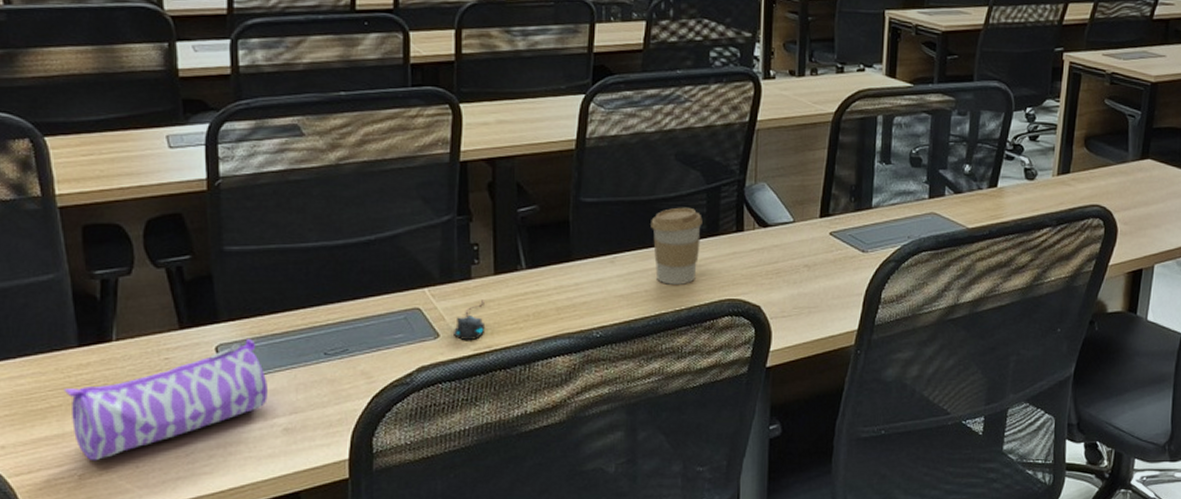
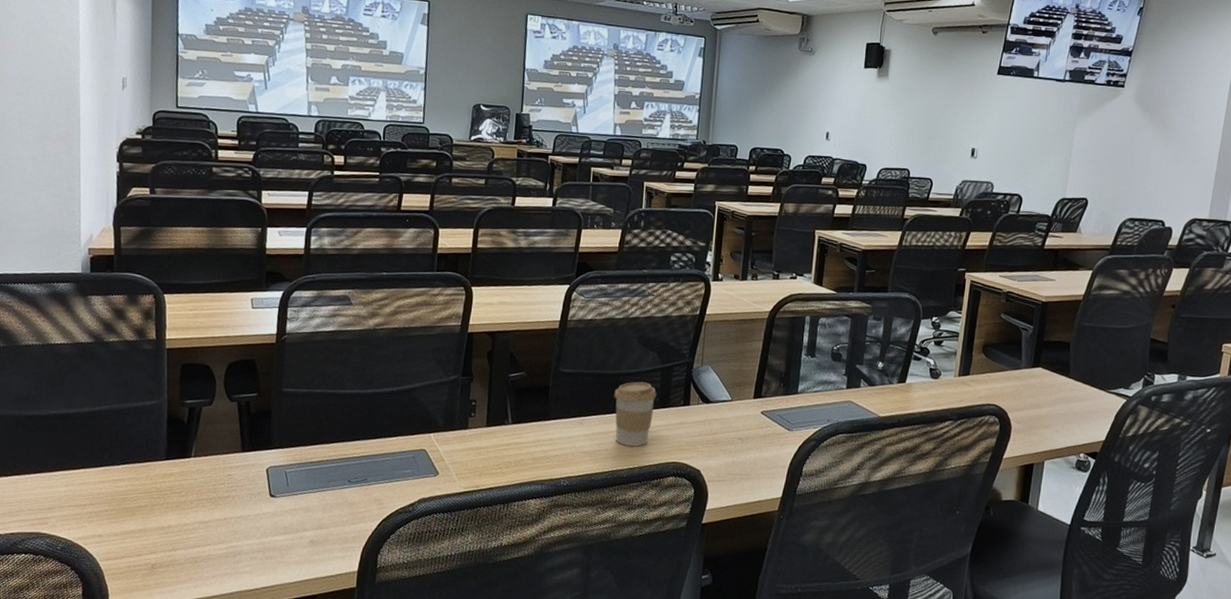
pencil case: present [63,338,268,461] -> none [150,463,302,554]
mouse: present [454,300,484,340] -> none [450,446,477,480]

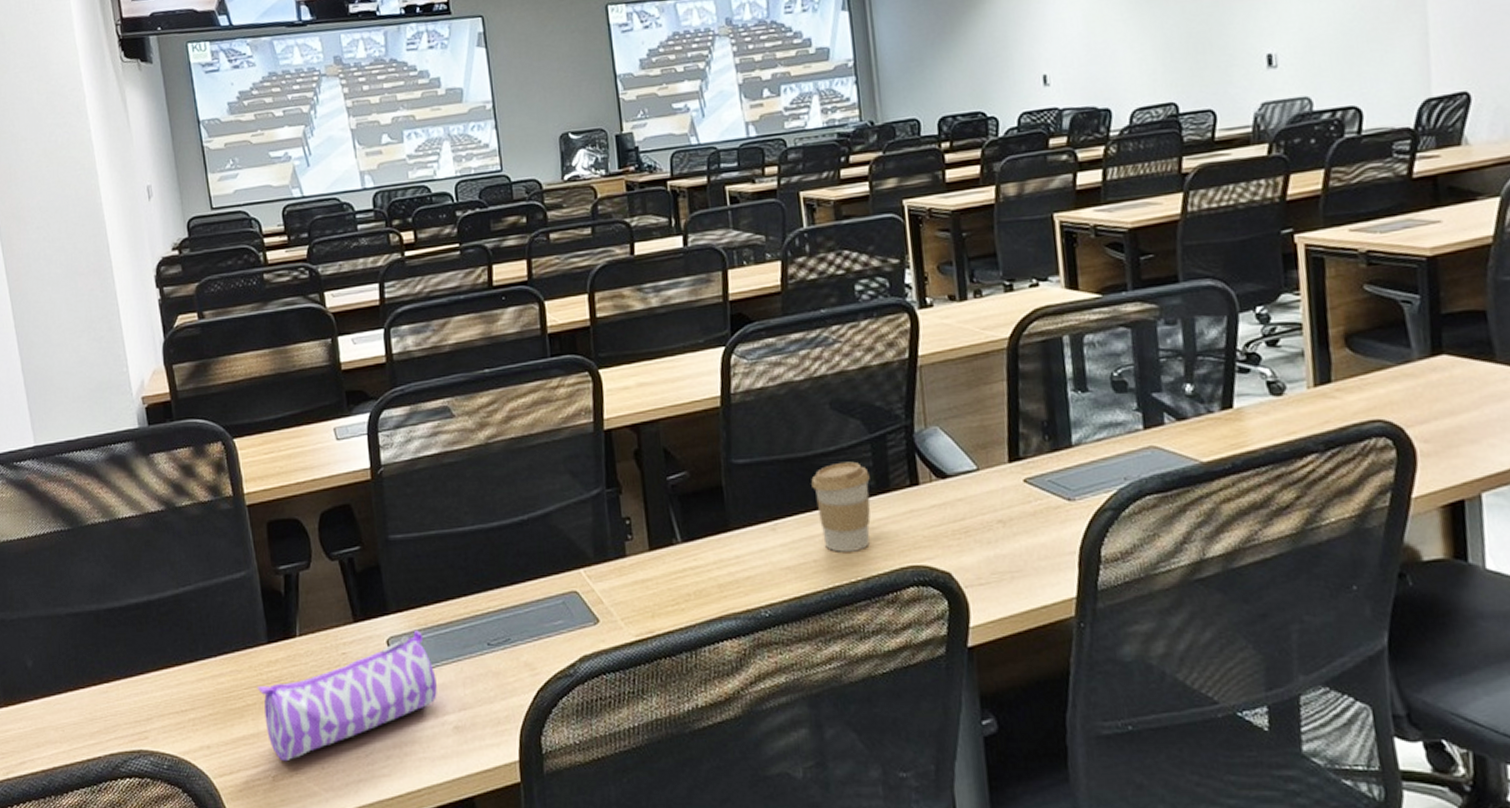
pencil case: none [150,463,302,554] -> present [257,629,437,762]

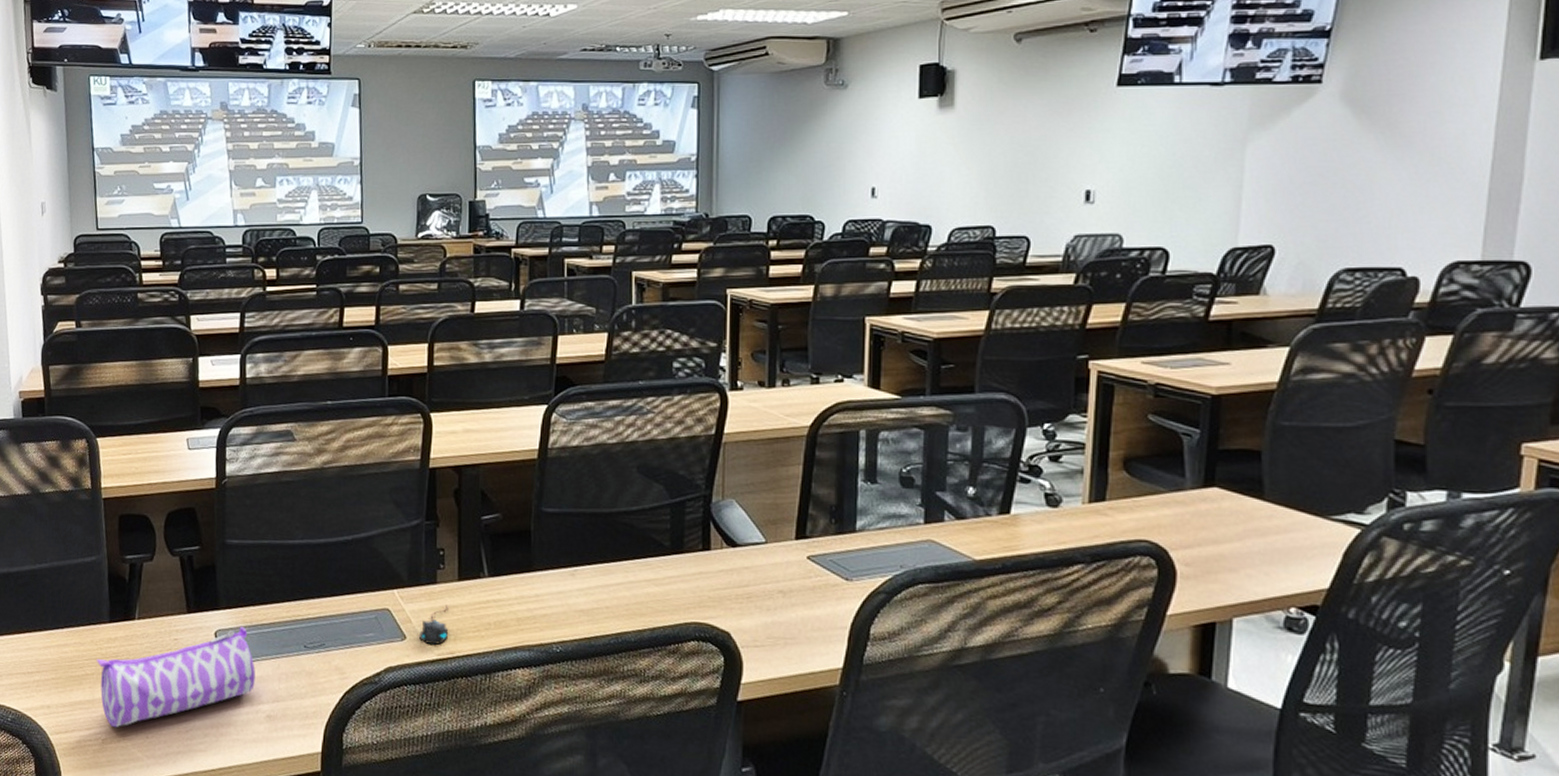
mouse: none [613,579,645,625] -> present [419,605,449,645]
coffee cup: present [811,461,871,552] -> none [612,521,666,603]

